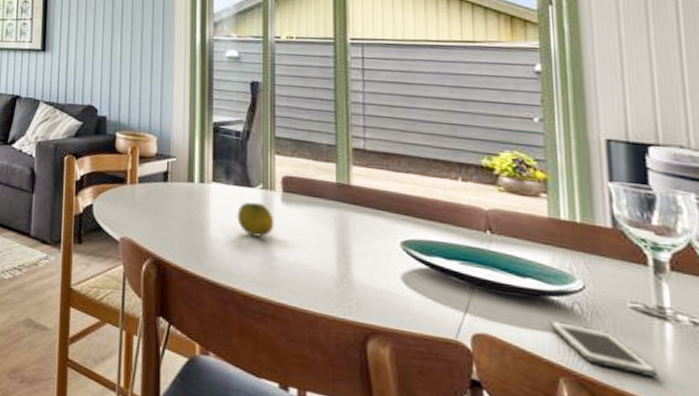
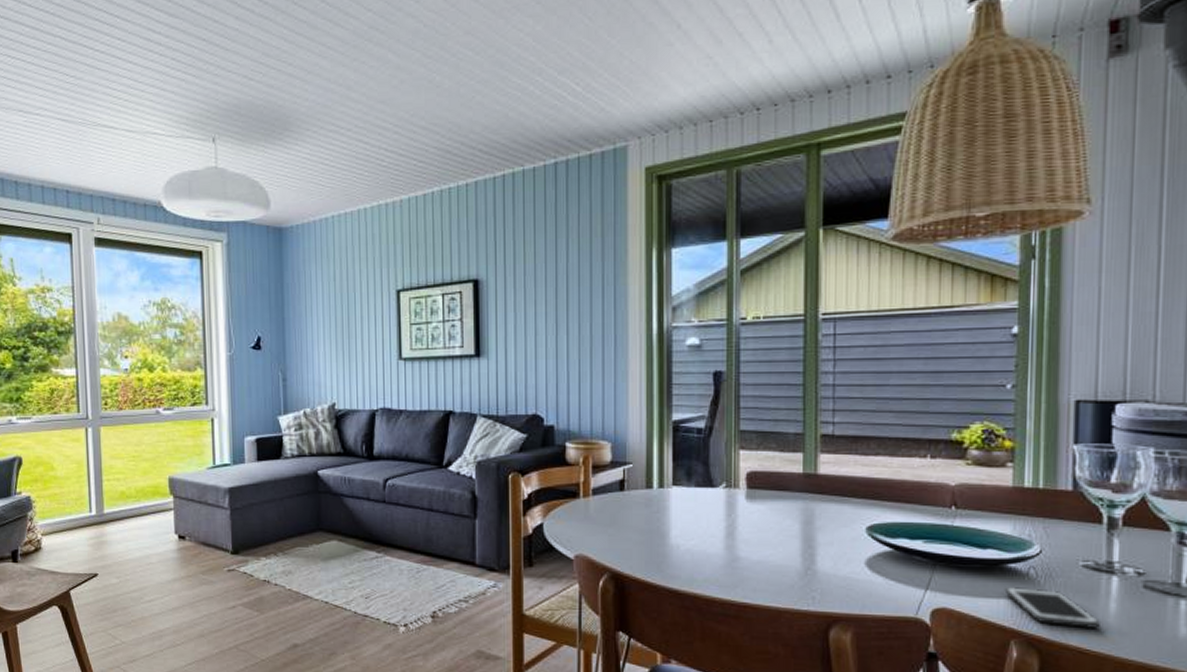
fruit: present [237,202,274,237] -> none [699,502,738,538]

